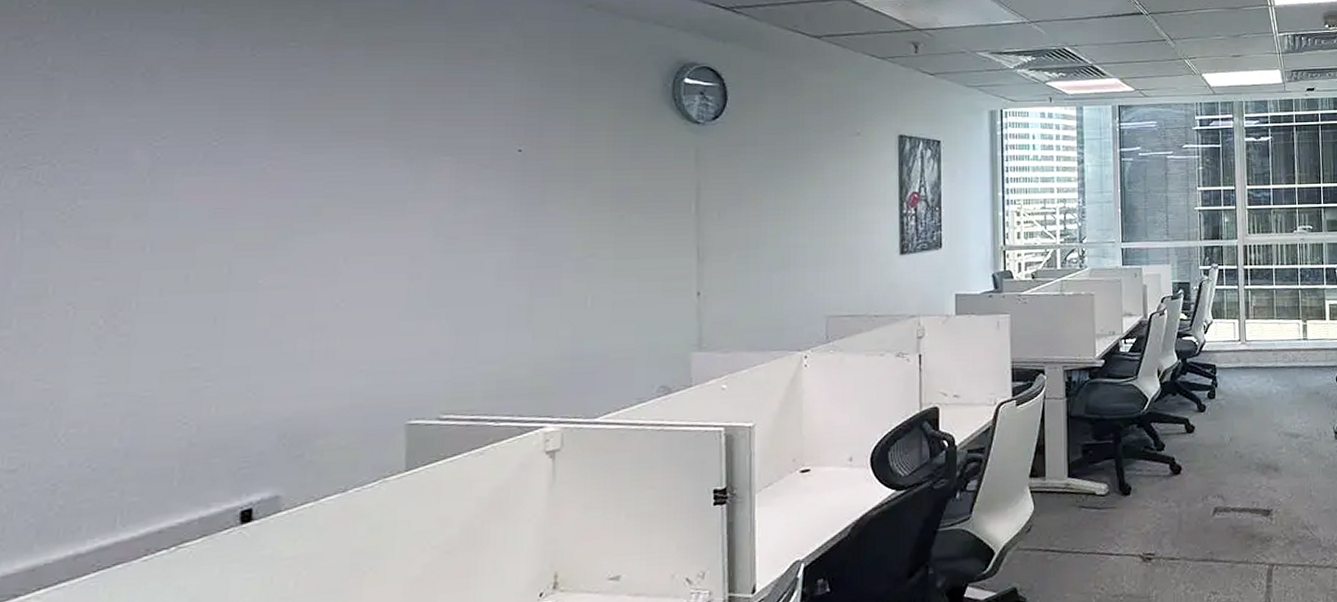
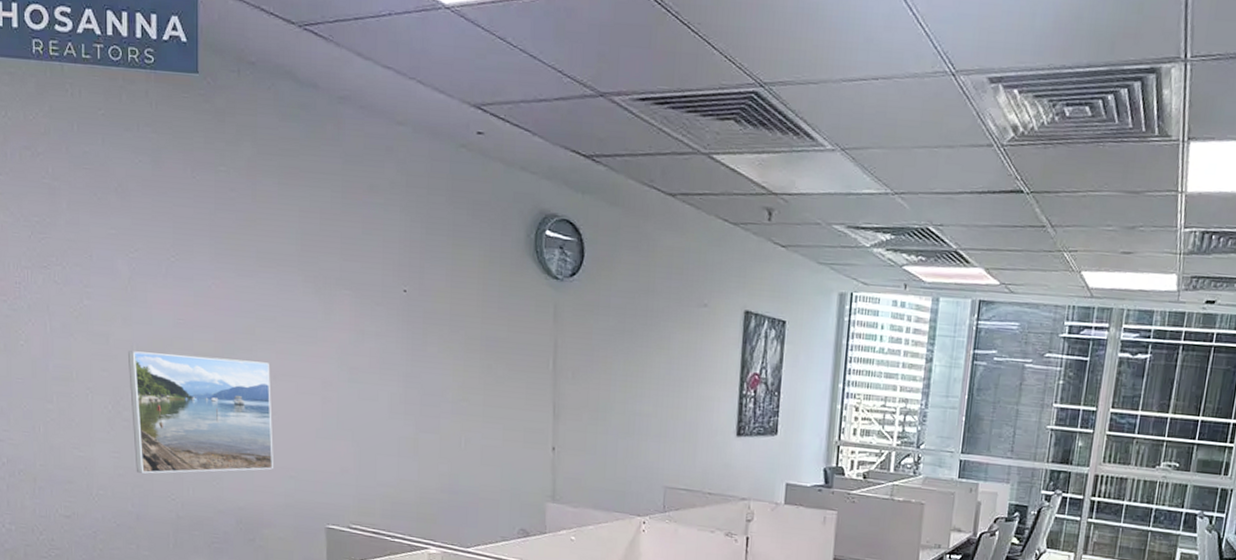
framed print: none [131,244,341,398] -> present [127,350,273,474]

